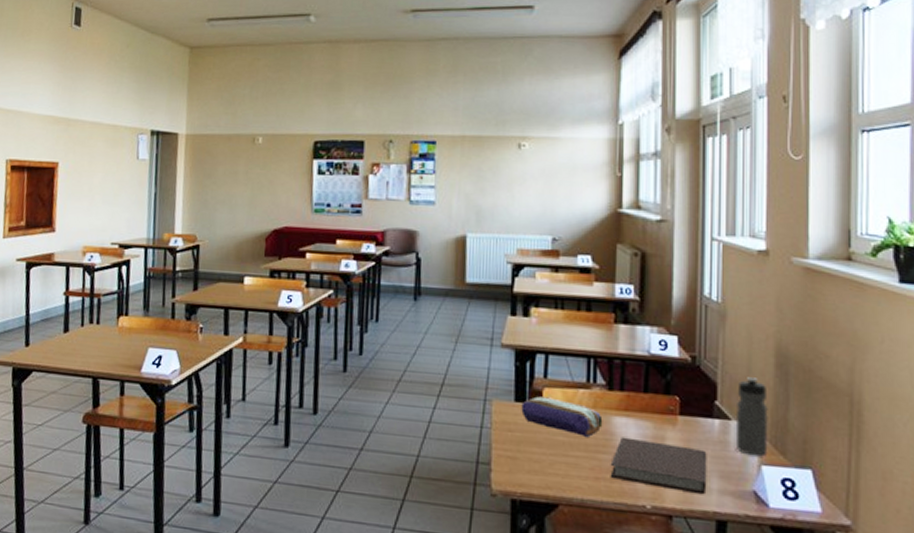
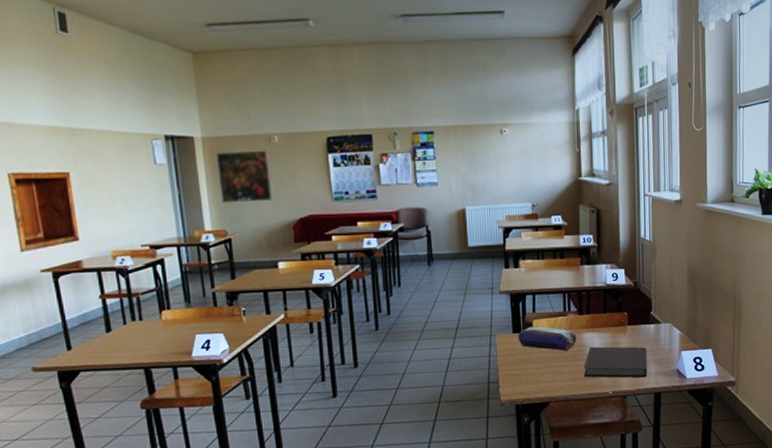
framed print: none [195,150,250,207] -> present [215,150,273,203]
water bottle: present [737,377,768,457] -> none [665,292,685,346]

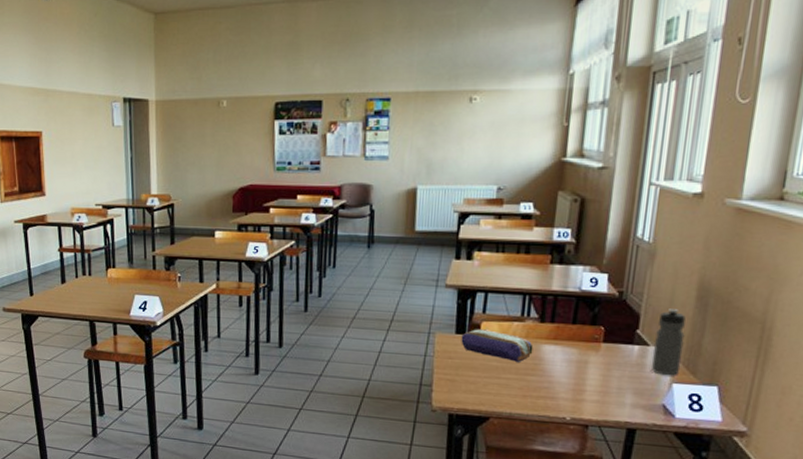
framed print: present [215,150,273,203] -> none [167,114,216,168]
notebook: present [583,346,648,378] -> none [536,361,625,408]
water bottle: none [665,292,685,346] -> present [652,309,686,376]

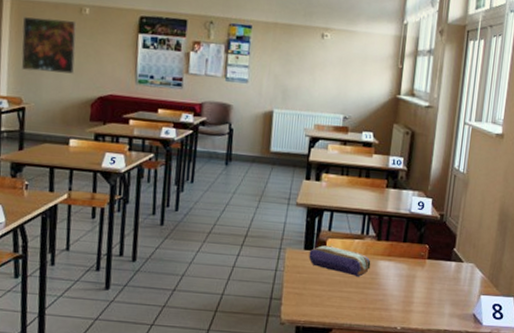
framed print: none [167,114,216,168] -> present [21,16,77,74]
water bottle: present [652,309,686,376] -> none [465,230,491,289]

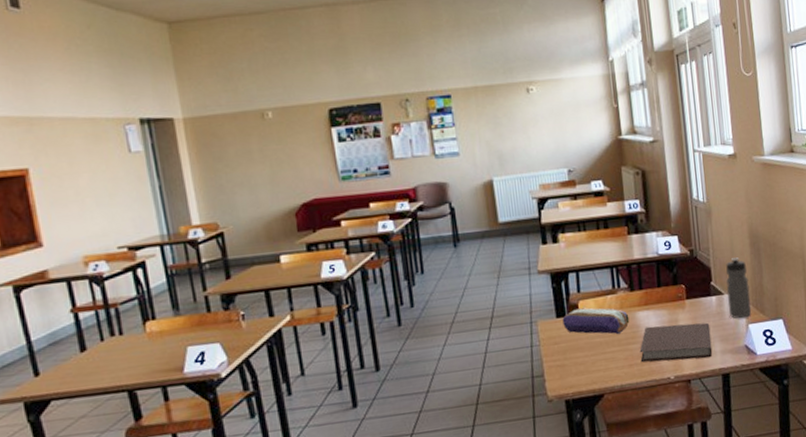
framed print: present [21,16,77,74] -> none [200,128,270,192]
notebook: none [373,276,444,318] -> present [639,322,713,363]
water bottle: none [465,230,491,289] -> present [726,257,752,319]

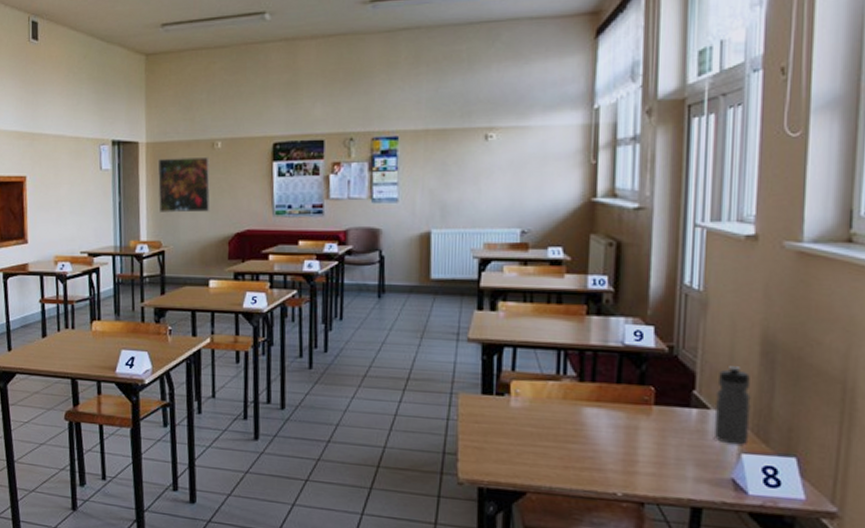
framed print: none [200,128,270,192] -> present [157,156,211,213]
pencil case: present [562,308,630,335] -> none [488,389,573,429]
notebook: present [639,322,713,363] -> none [579,427,683,483]

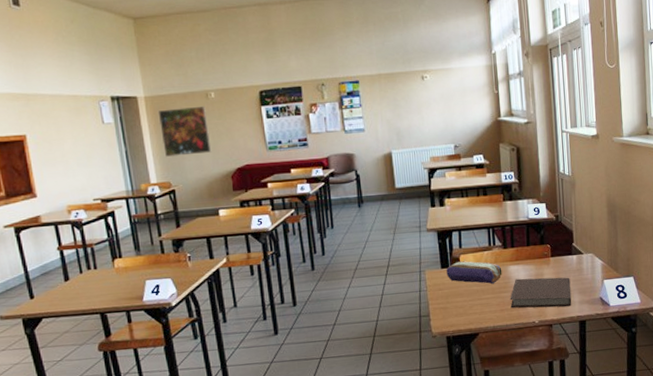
pencil case: none [488,389,573,429] -> present [446,261,502,285]
notebook: none [579,427,683,483] -> present [510,277,572,308]
water bottle: present [715,366,751,445] -> none [586,223,607,275]

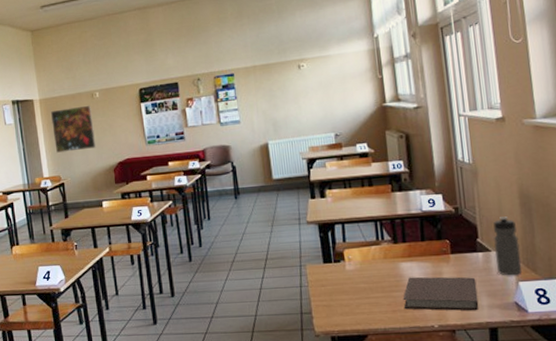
pencil case: present [446,261,502,285] -> none [329,256,393,282]
water bottle: none [586,223,607,275] -> present [493,216,523,276]

